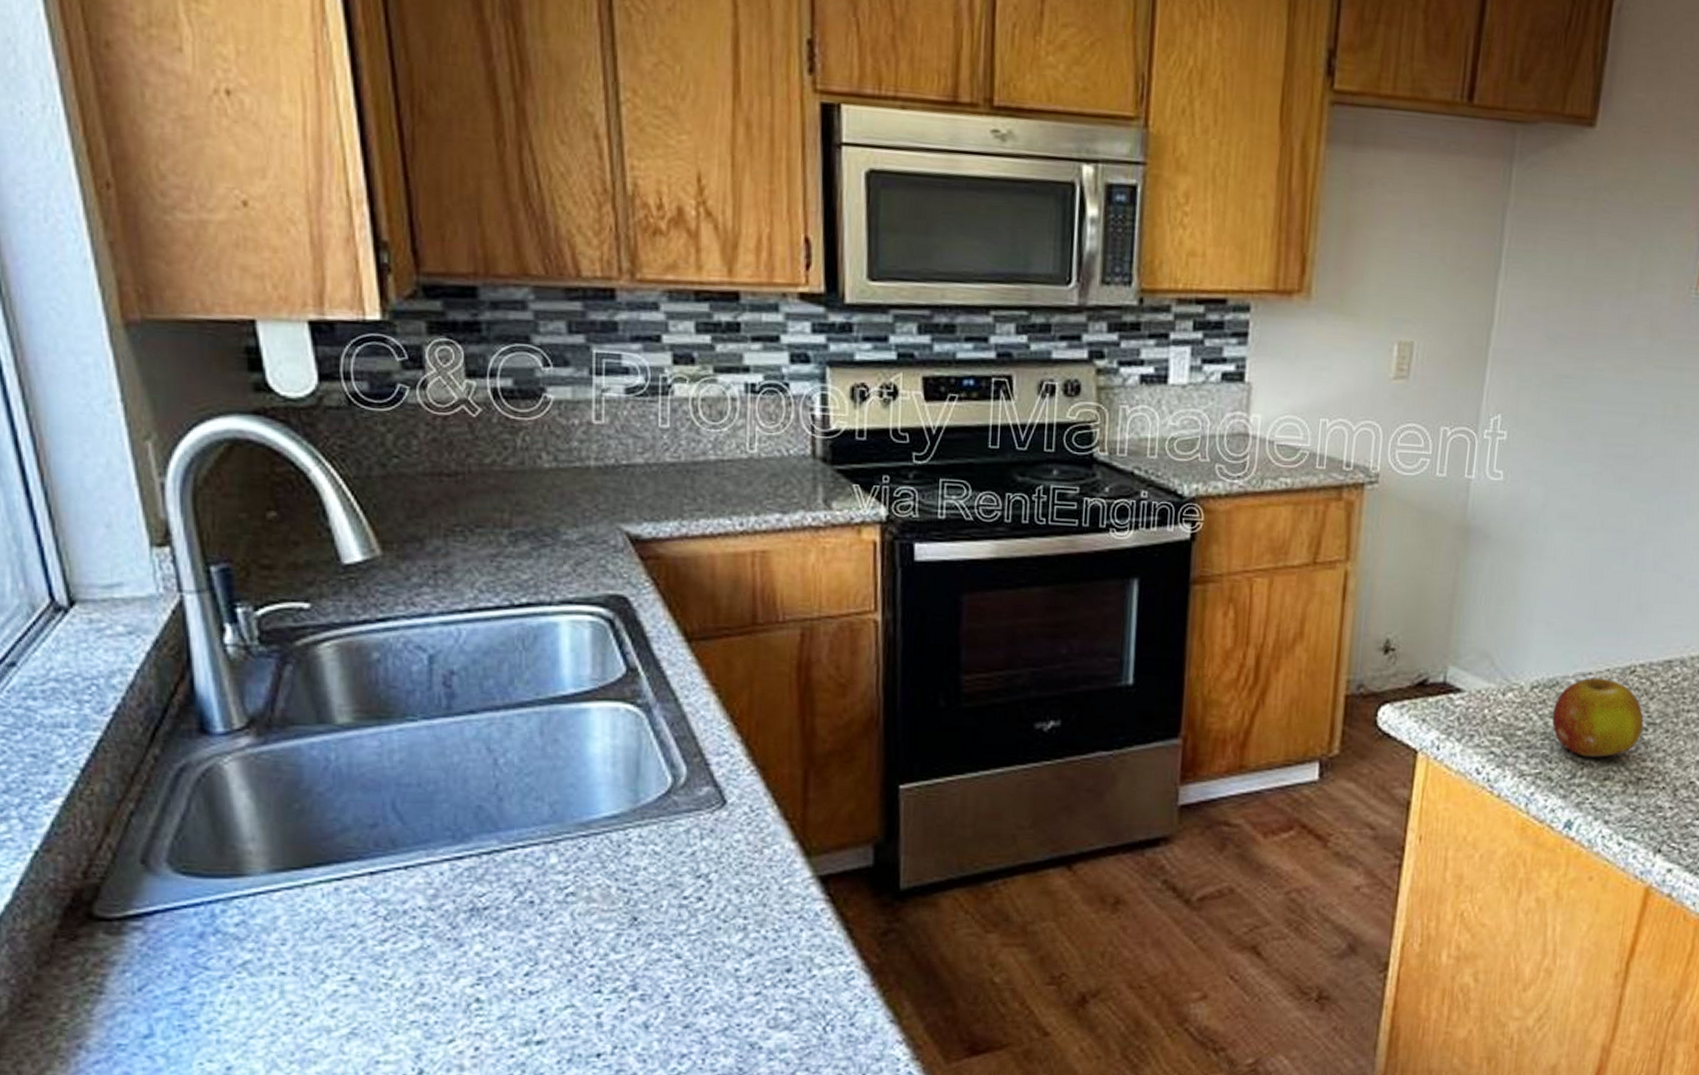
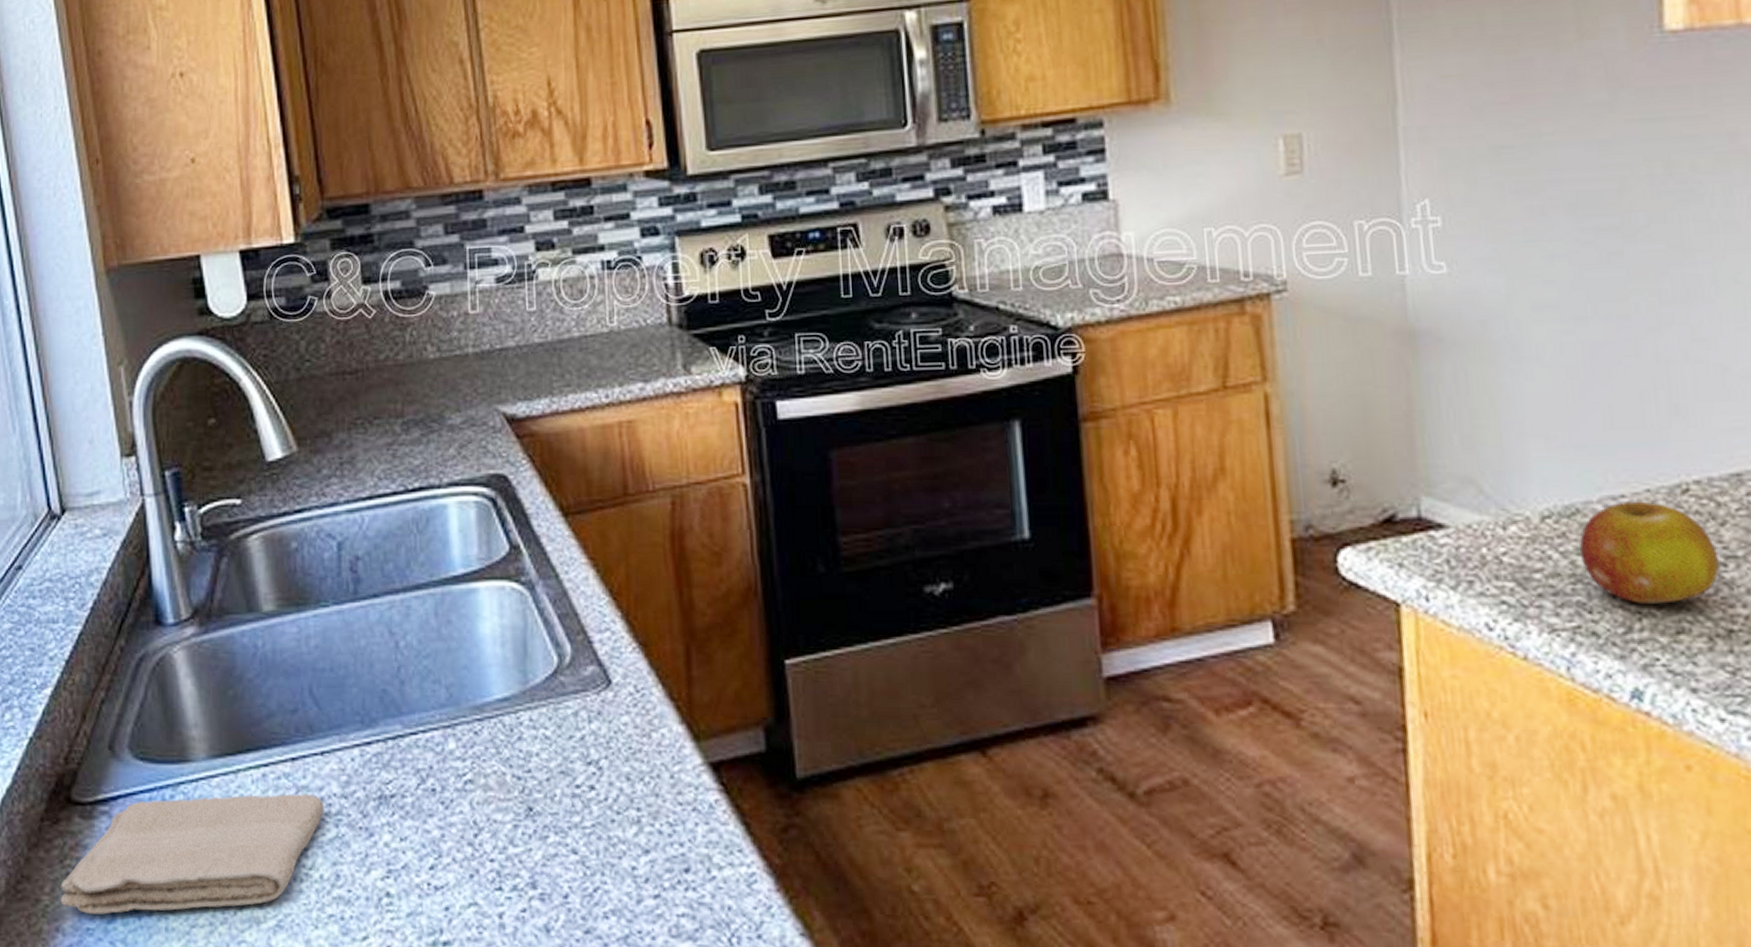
washcloth: none [82,907,407,1030] -> present [60,793,324,915]

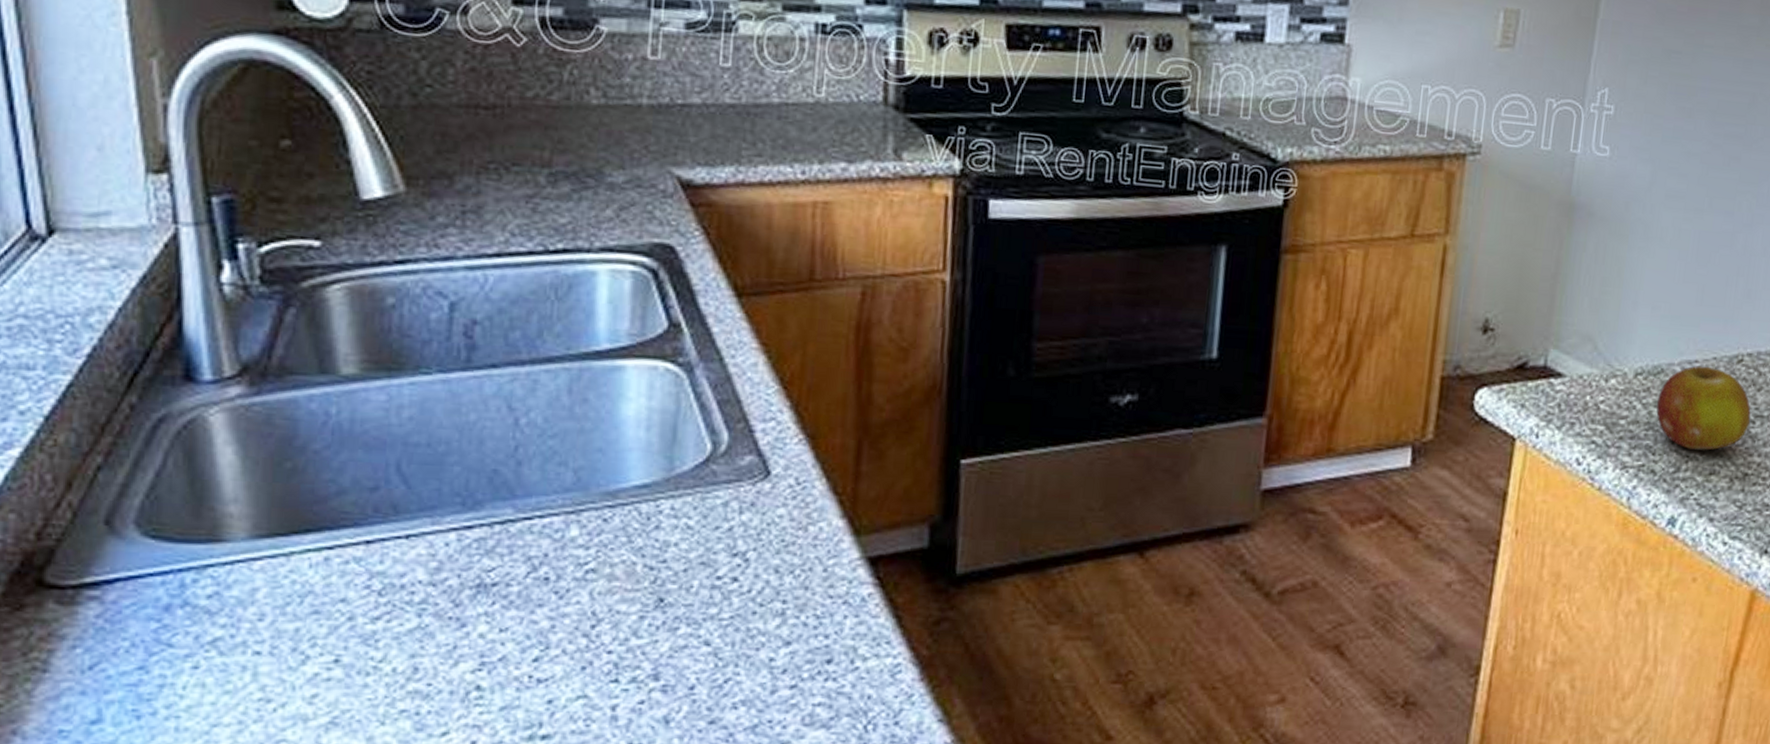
washcloth: present [60,793,324,915] -> none [21,580,405,714]

